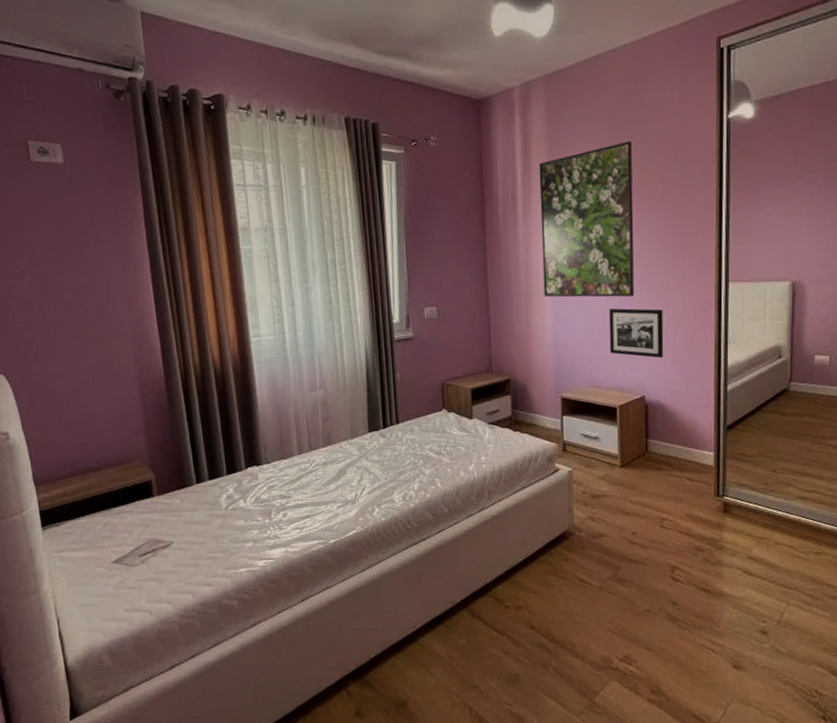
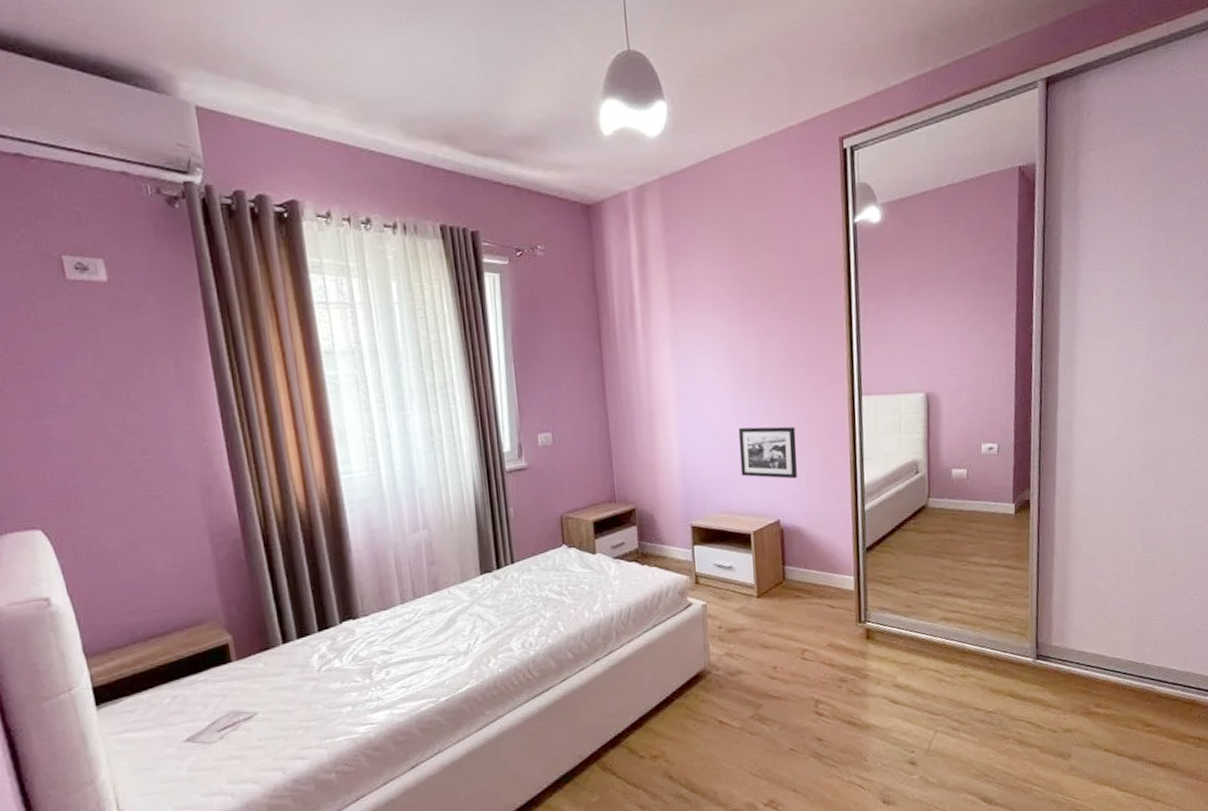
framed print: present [539,141,635,298] -> none [657,248,765,418]

